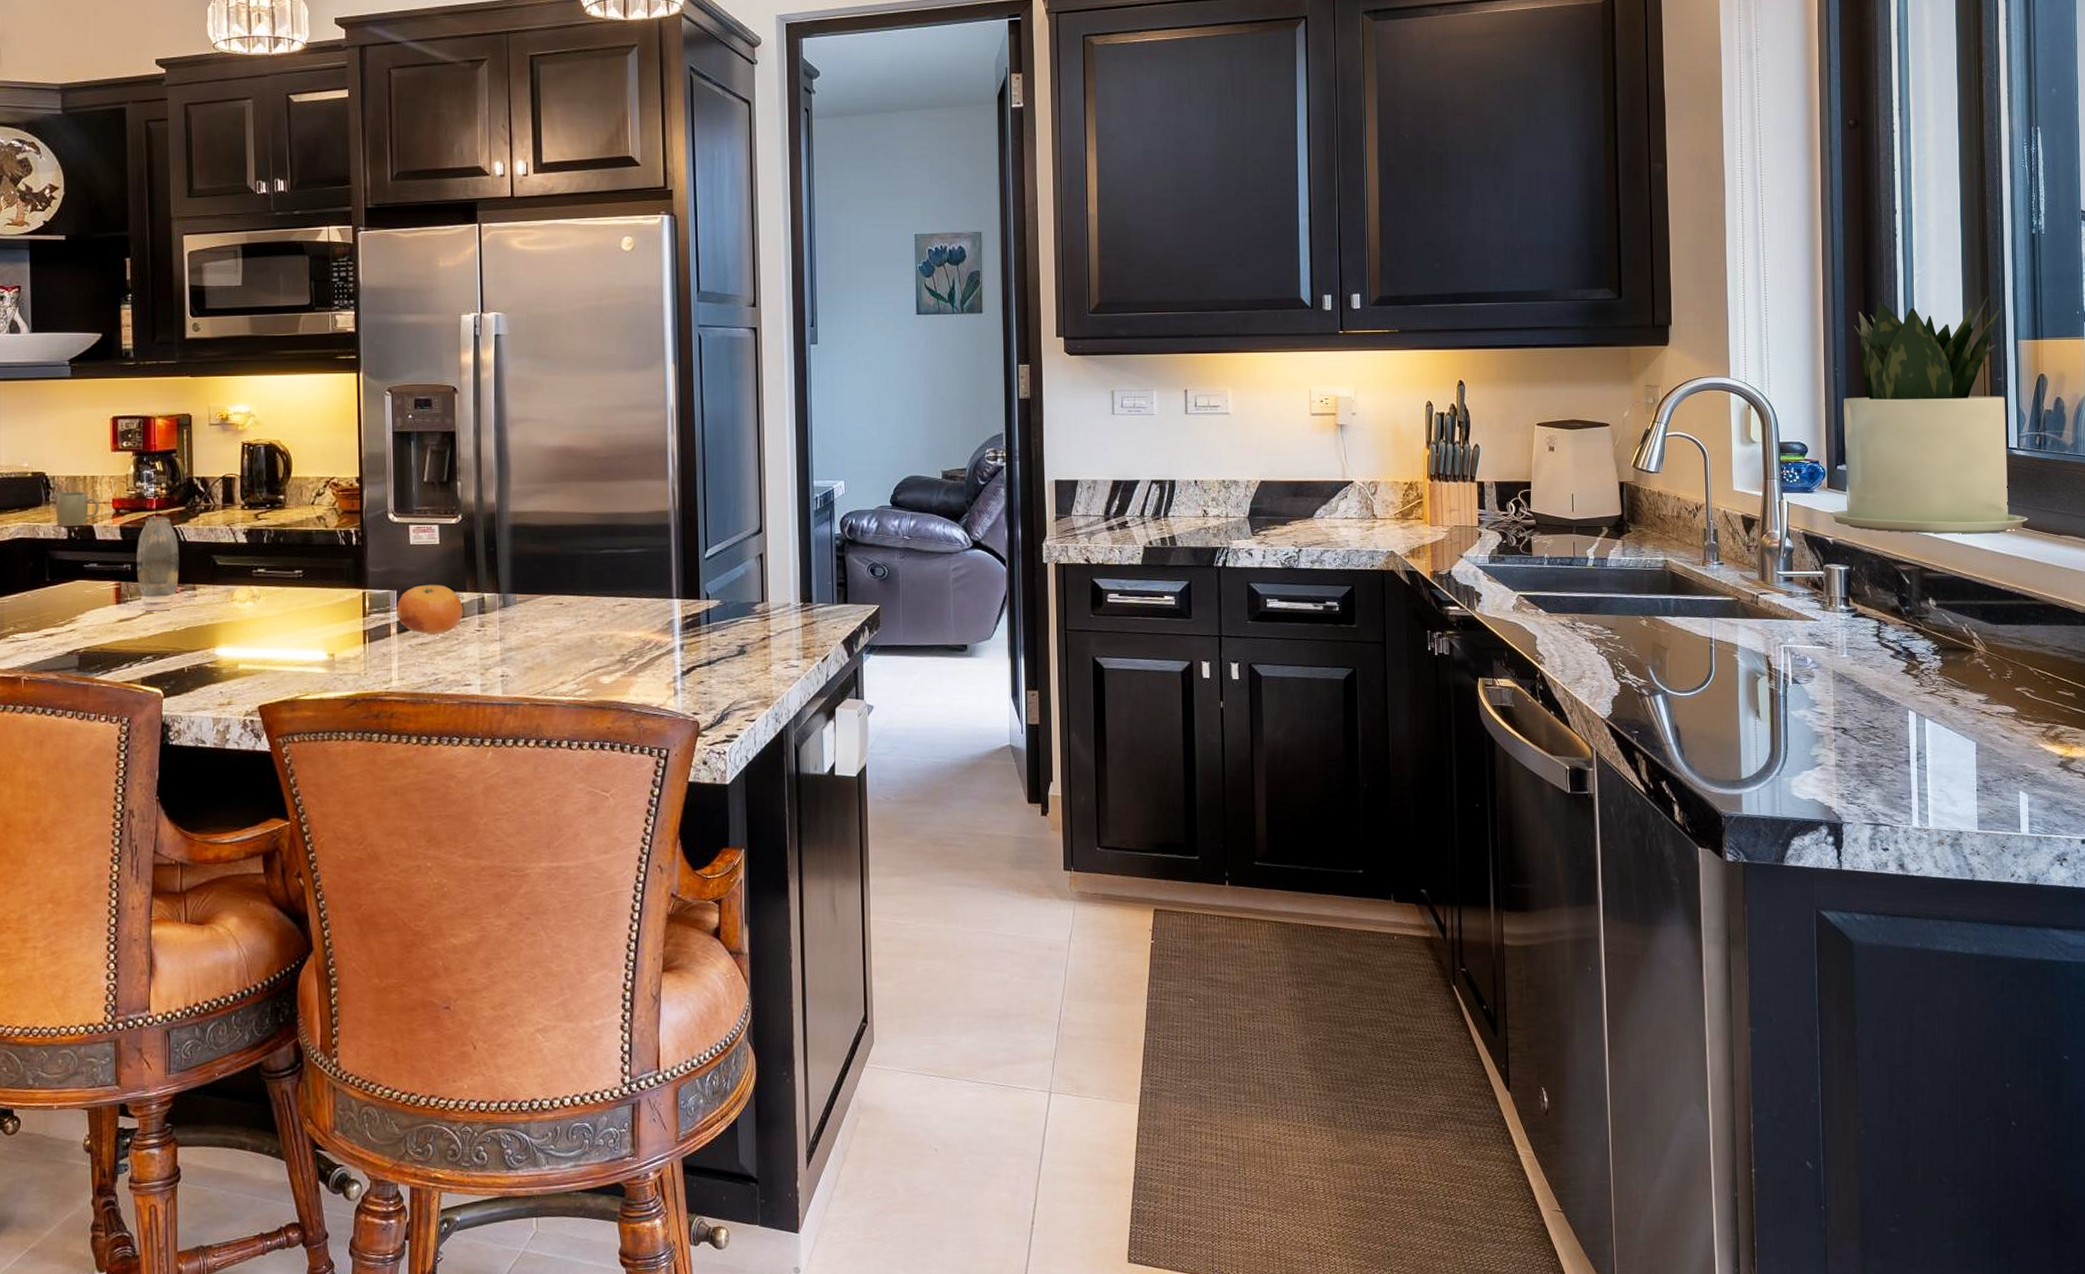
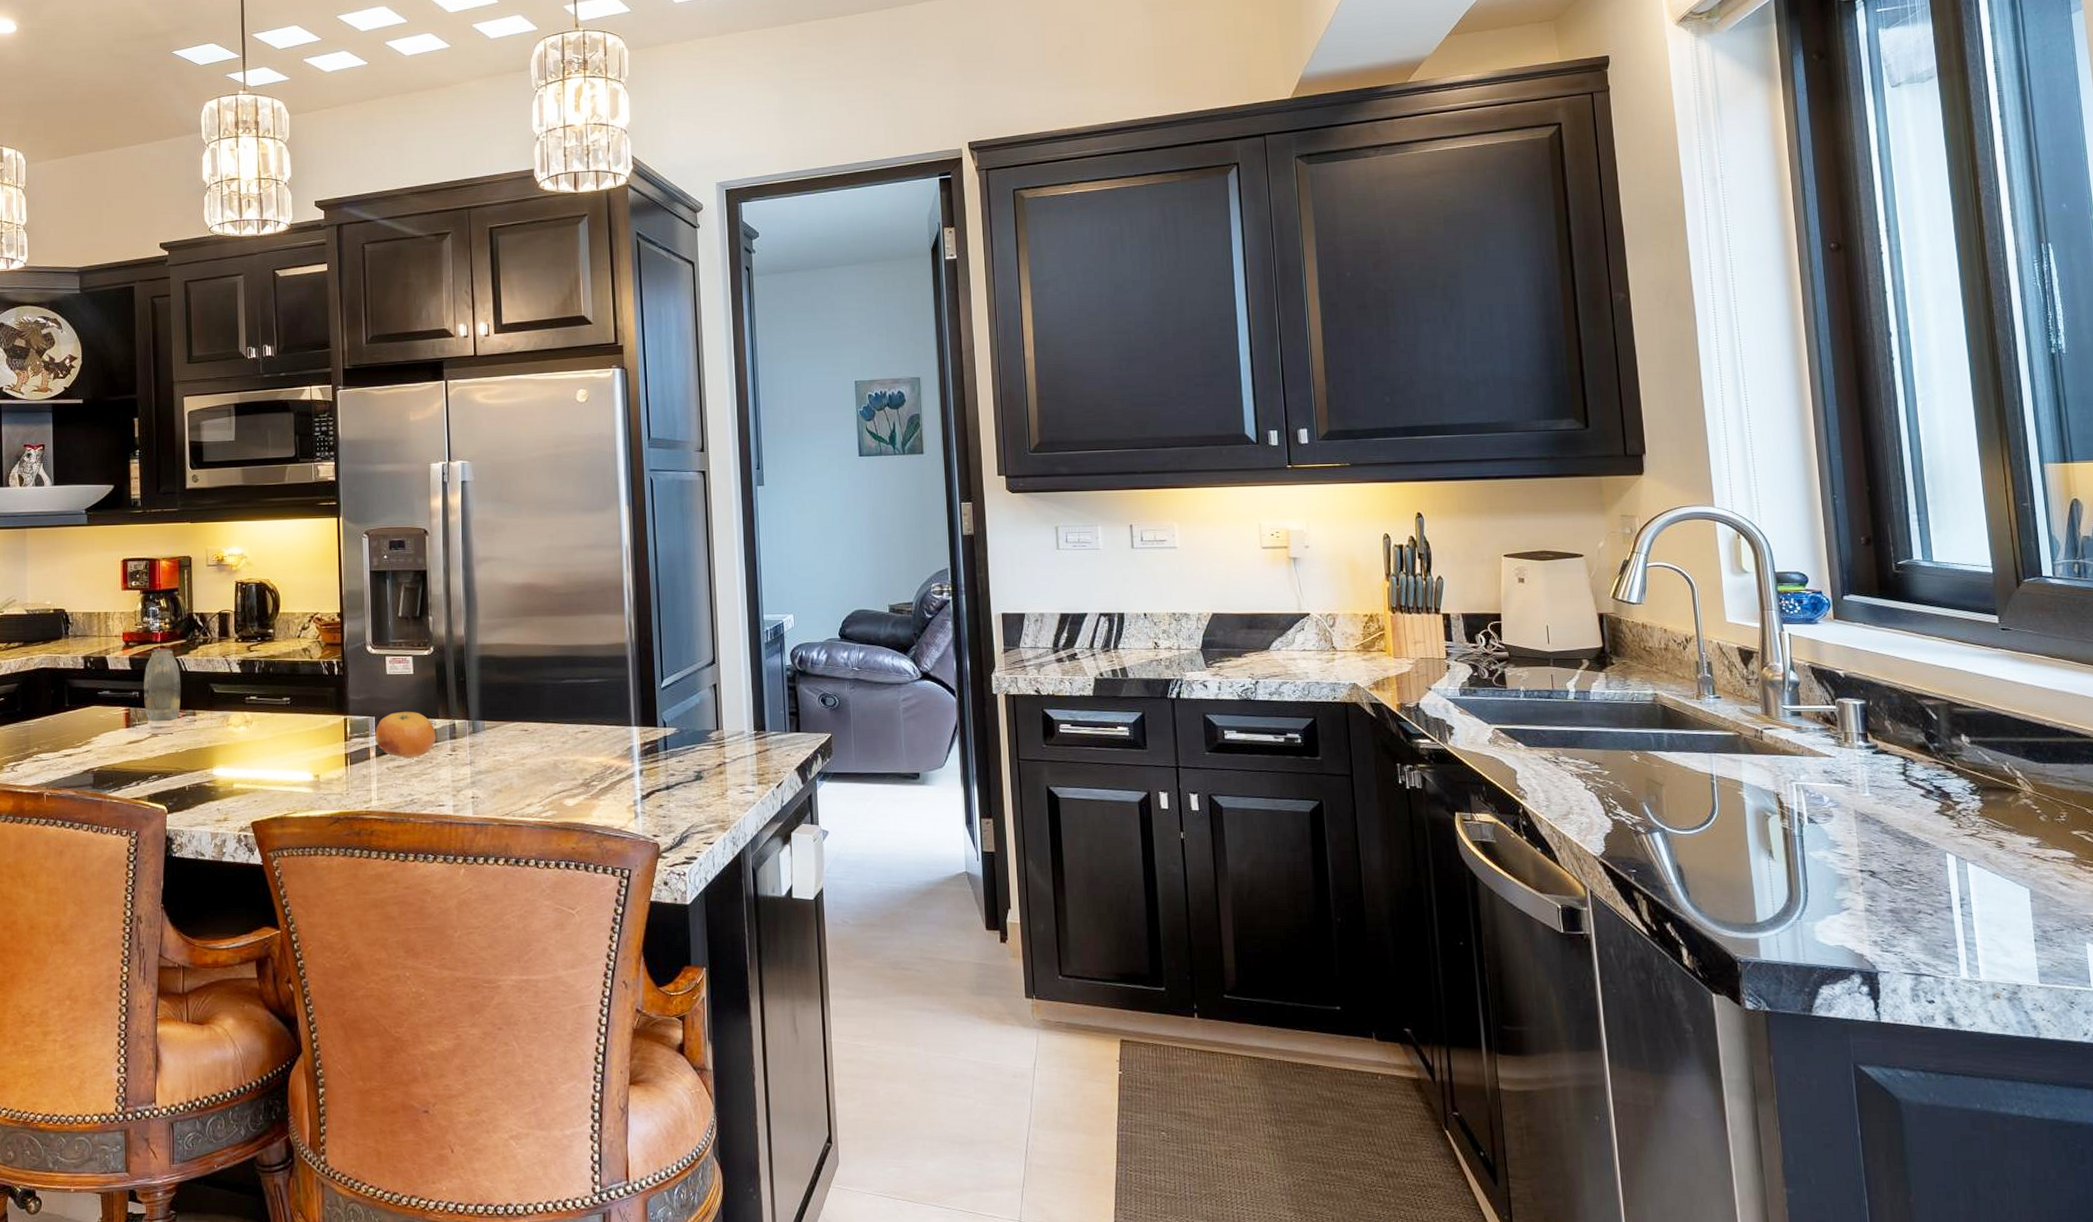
mug: present [55,491,99,527] -> none [73,626,112,658]
planter: present [1829,296,2029,534] -> none [1838,419,2073,667]

